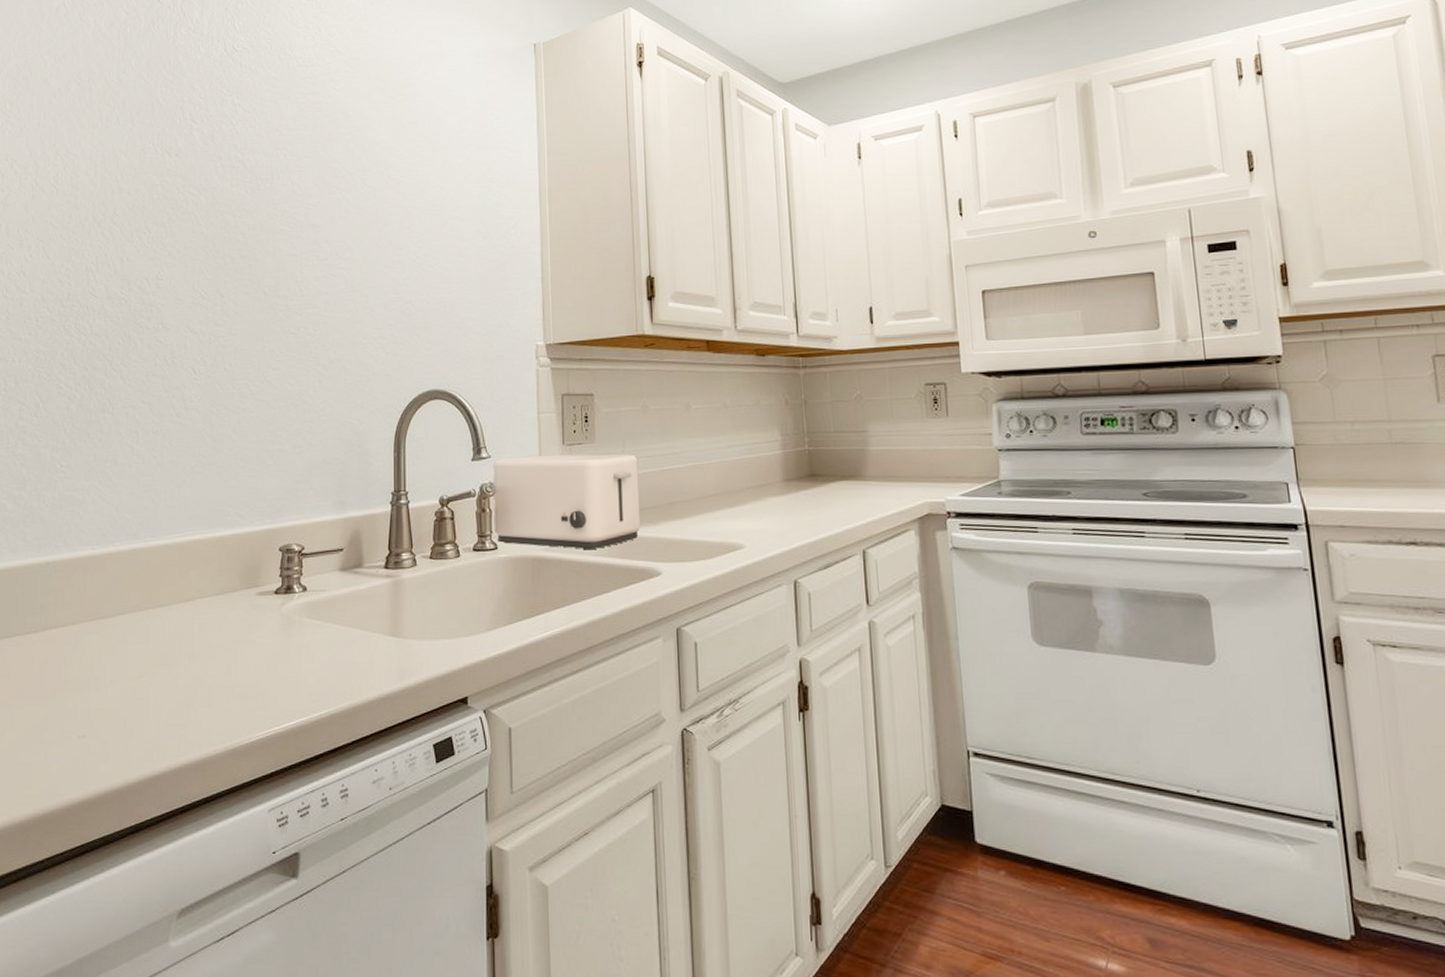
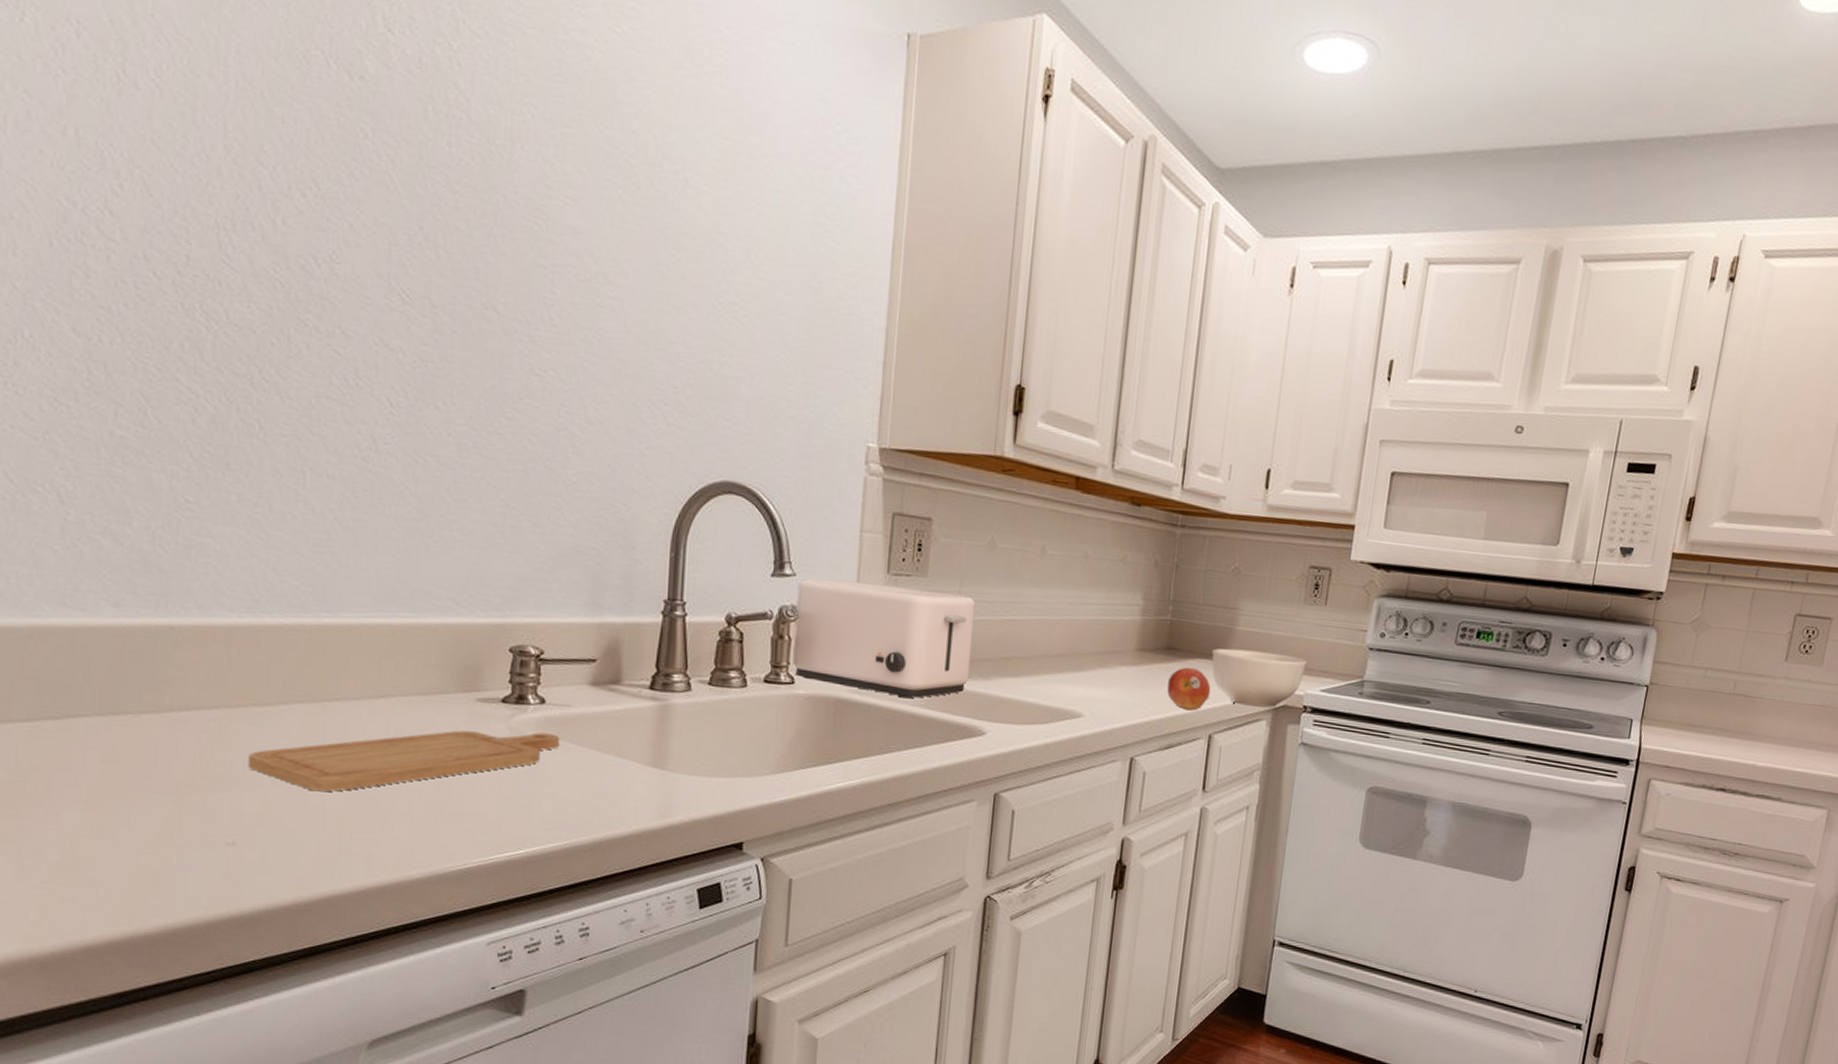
chopping board: none [95,616,319,685] -> present [247,730,560,792]
fruit: none [816,489,857,530] -> present [1167,667,1211,711]
bowl: none [851,466,942,519] -> present [1211,648,1307,708]

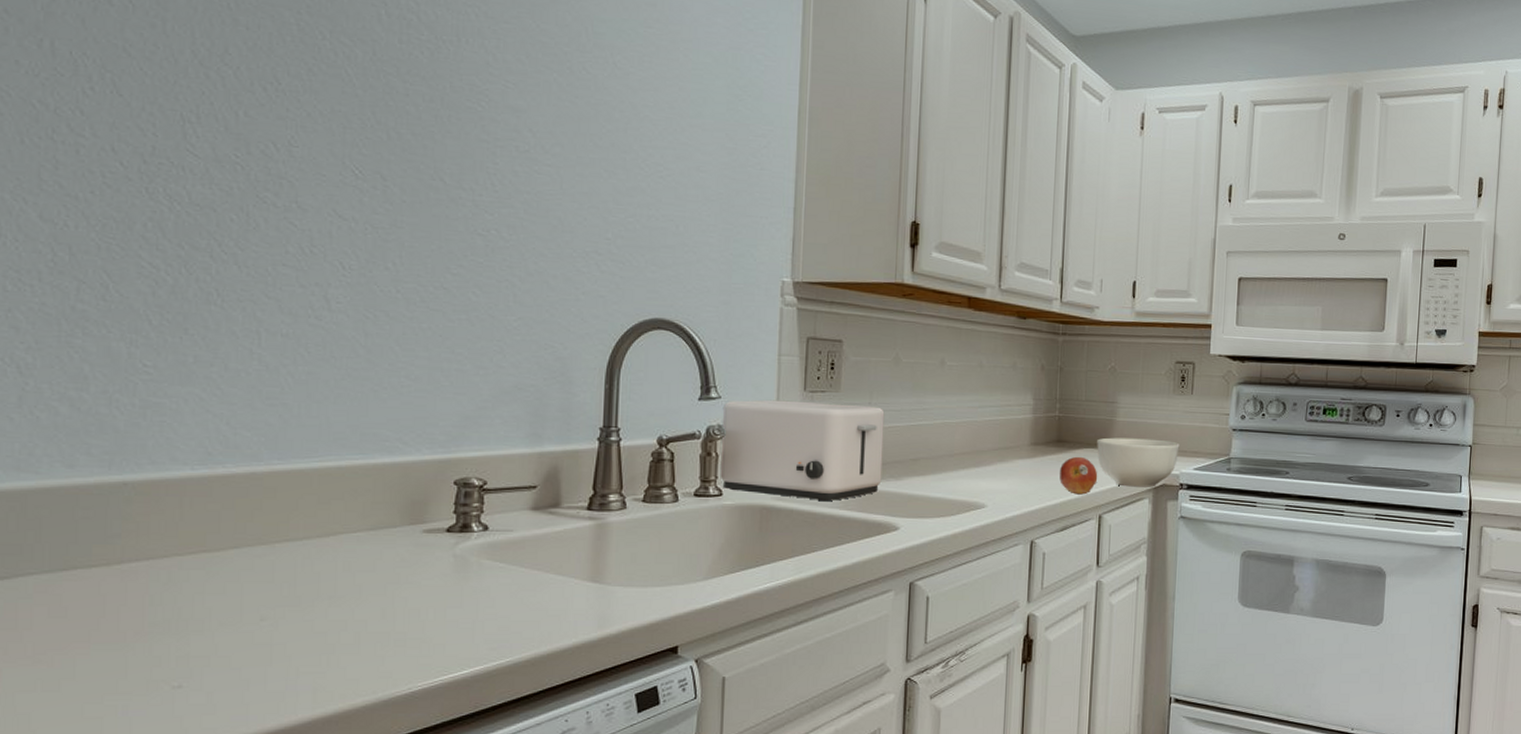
chopping board: present [247,730,560,792] -> none [196,558,503,630]

